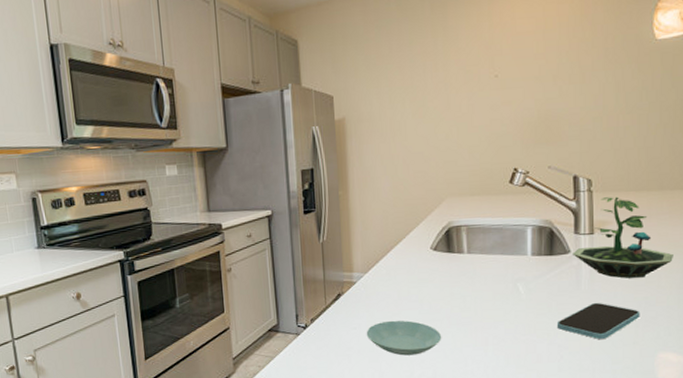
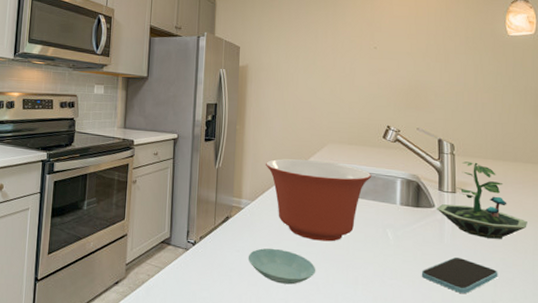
mixing bowl: none [377,218,499,306] -> present [266,158,372,242]

